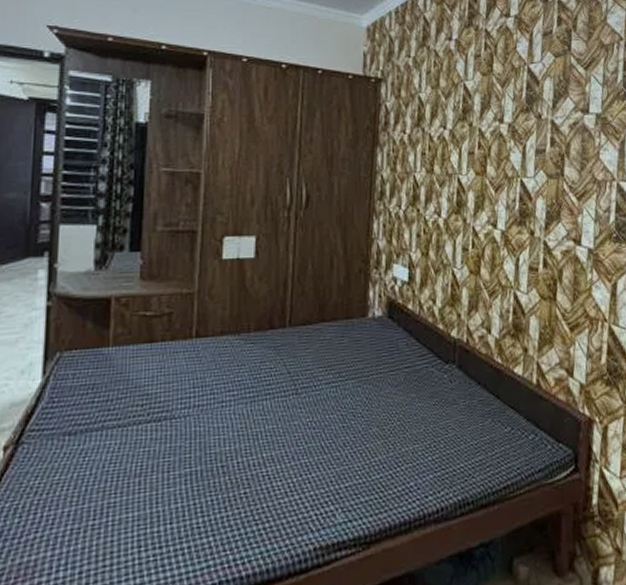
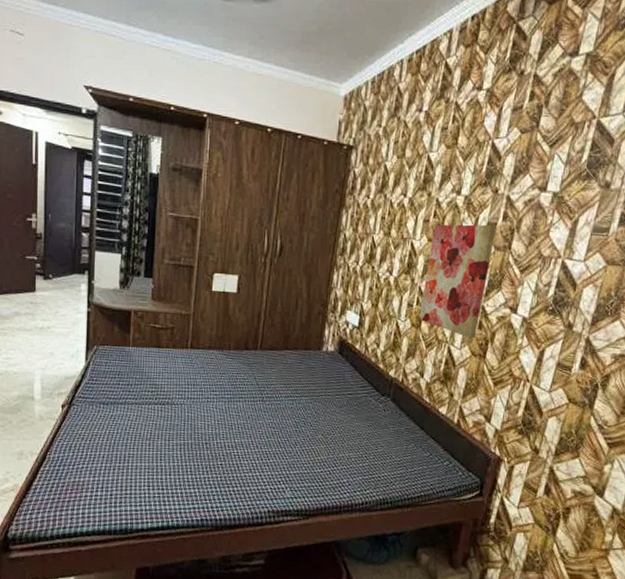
wall art: none [476,151,546,280] -> present [419,224,496,339]

